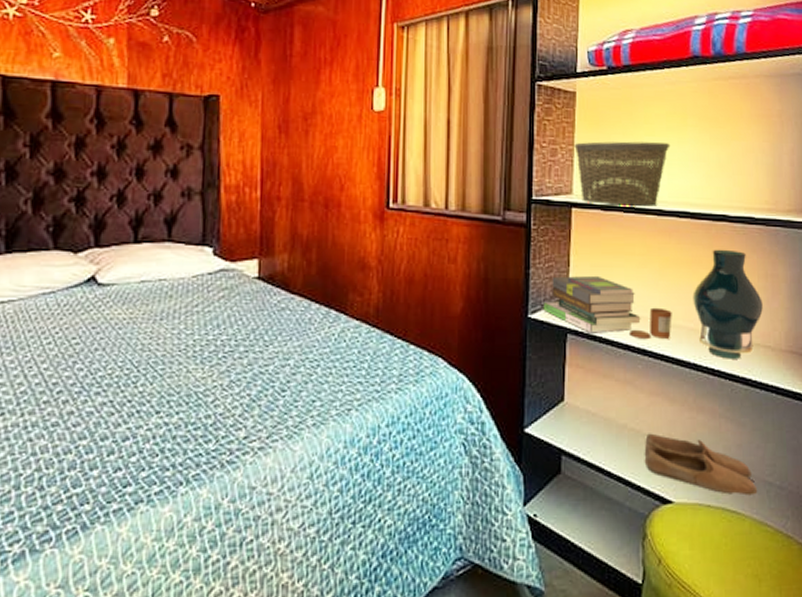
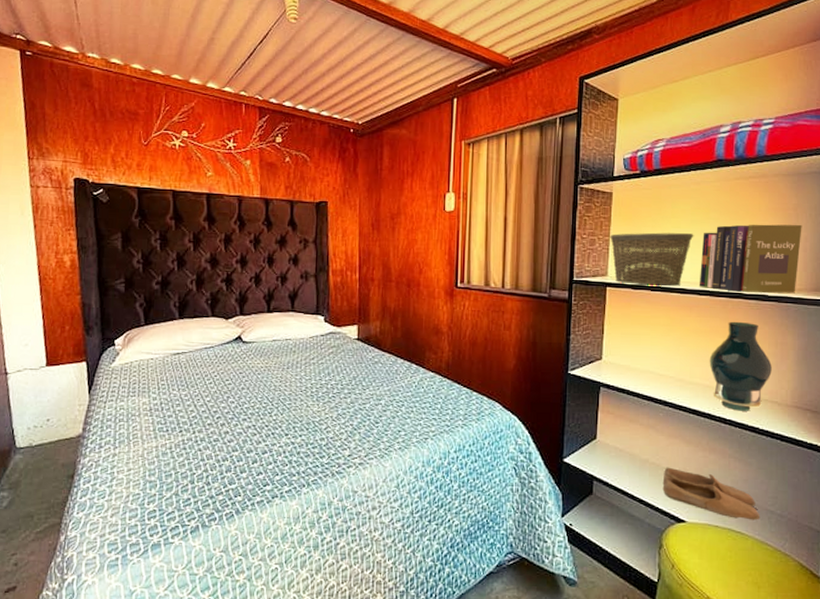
books: present [543,275,640,333] -> none [581,341,662,387]
candle: present [628,307,672,340] -> none [652,368,691,394]
books: none [678,133,788,215] -> present [699,224,802,293]

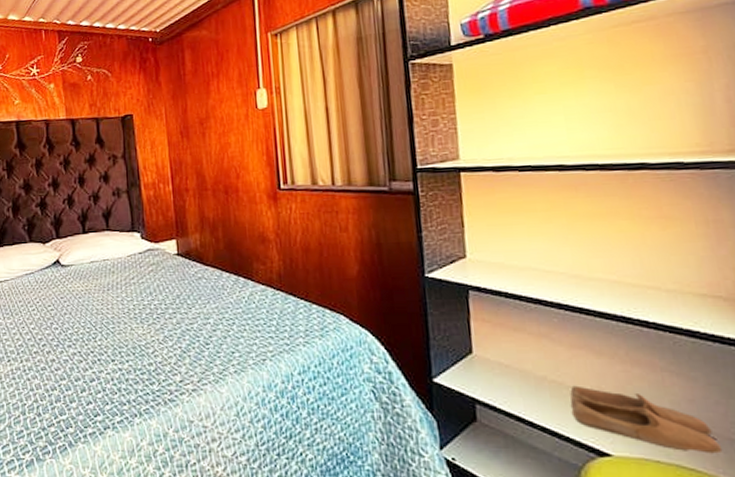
basket: present [610,232,694,286] -> none [456,99,567,167]
books: present [699,224,802,293] -> none [578,69,724,162]
vase: present [709,321,772,411] -> none [611,198,707,311]

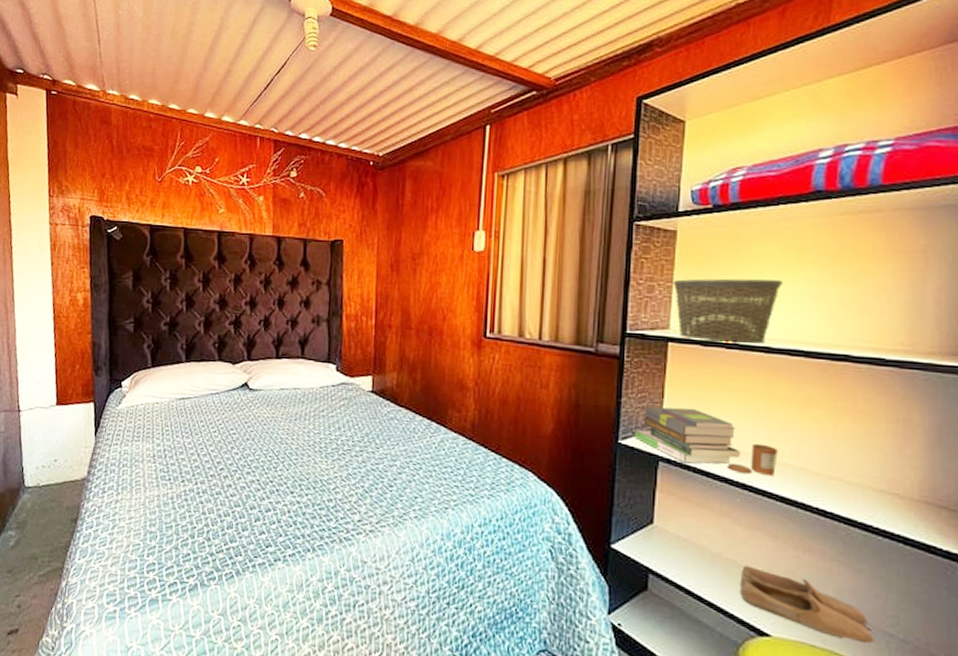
books: none [440,234,550,289] -> present [634,406,740,464]
basket: none [456,99,567,167] -> present [673,278,783,343]
candle: none [538,261,589,294] -> present [726,443,778,476]

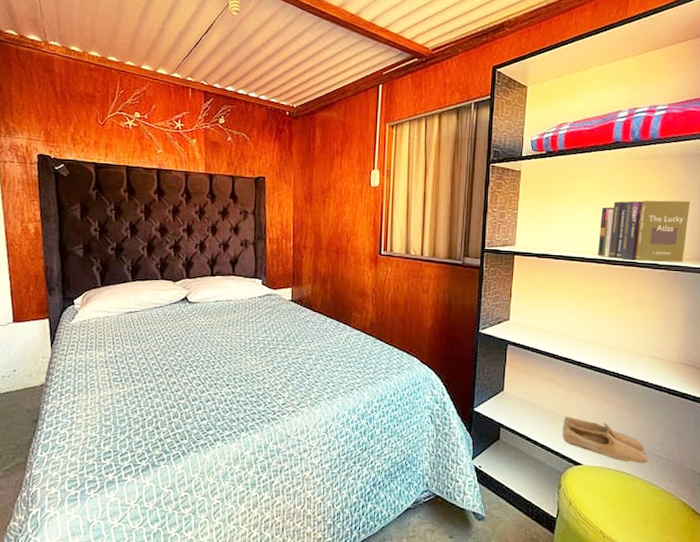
books: present [634,406,740,464] -> none [491,304,563,345]
basket: present [673,278,783,343] -> none [518,207,593,255]
candle: present [726,443,778,476] -> none [554,328,589,351]
books: none [789,270,934,357] -> present [597,200,690,262]

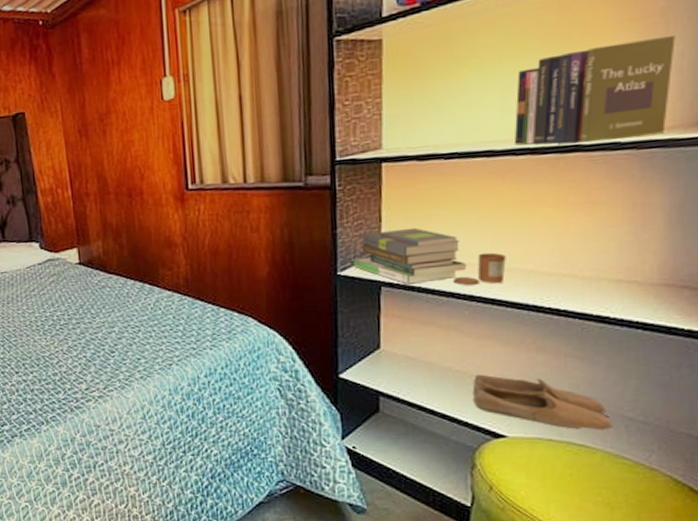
books: none [491,304,563,345] -> present [353,227,466,285]
candle: none [554,328,589,351] -> present [452,252,506,286]

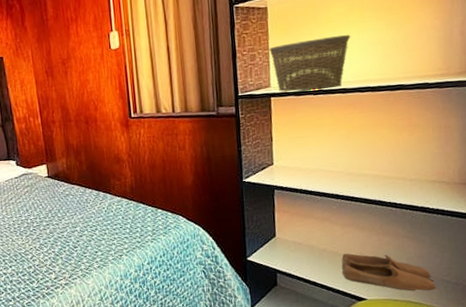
books: present [353,227,466,285] -> none [254,145,332,188]
basket: none [382,75,504,156] -> present [269,35,351,92]
candle: present [452,252,506,286] -> none [323,162,359,188]
books: present [514,34,676,145] -> none [359,9,458,85]

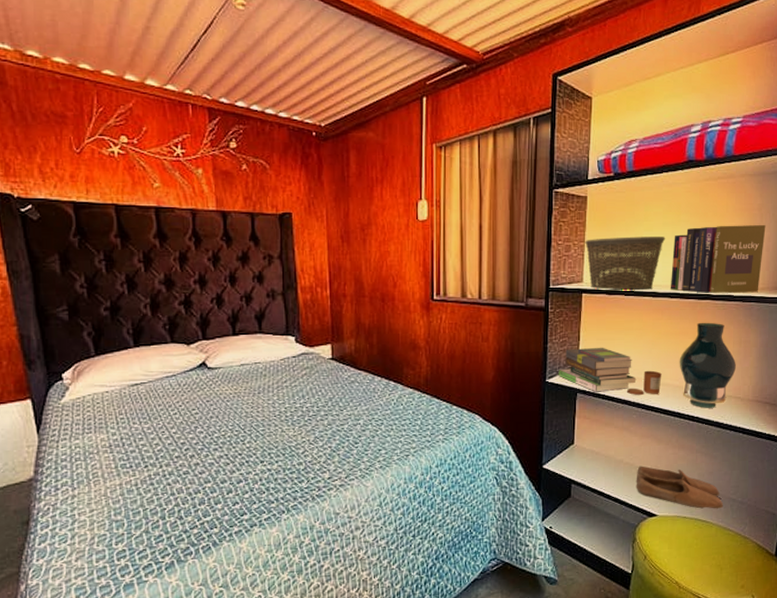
books: none [254,145,332,188] -> present [558,347,635,392]
candle: none [323,162,359,188] -> present [626,370,662,396]
books: none [359,9,458,85] -> present [670,224,766,293]
vase: none [375,111,438,195] -> present [679,322,736,408]

